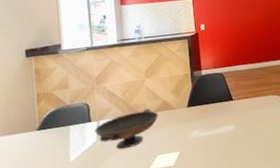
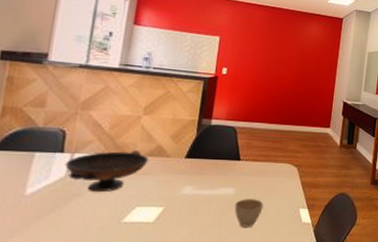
cup: none [237,130,262,157] -> present [234,199,264,227]

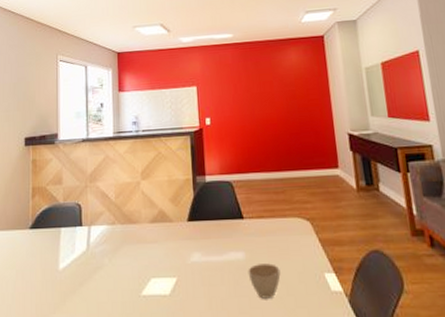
decorative bowl: present [65,151,149,193] -> none [85,218,154,265]

